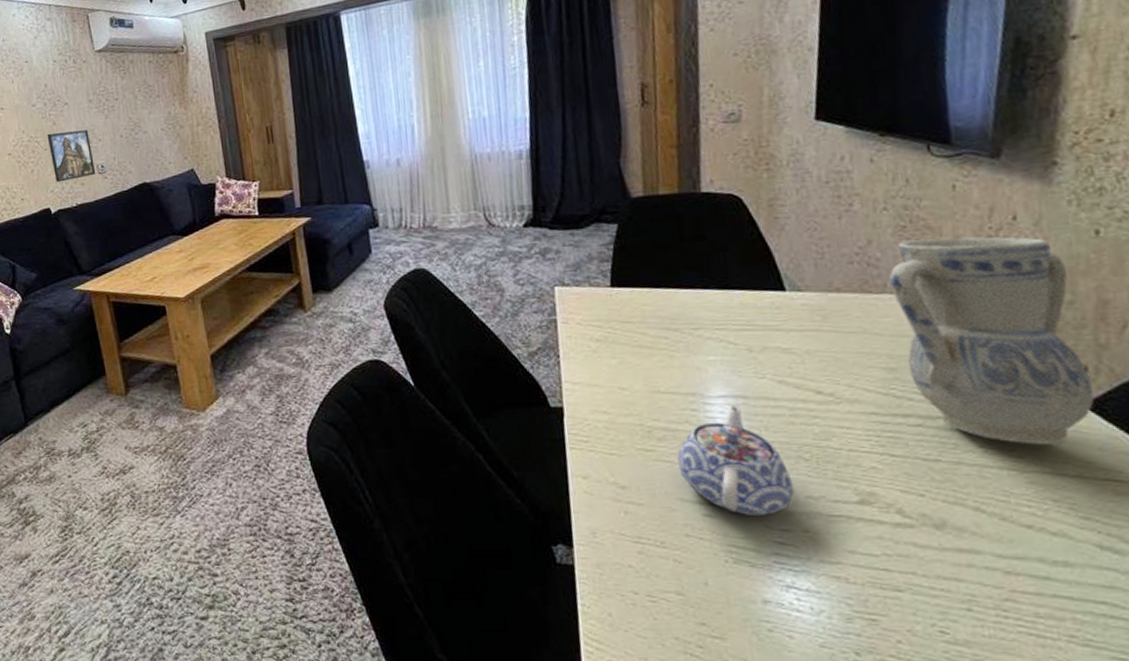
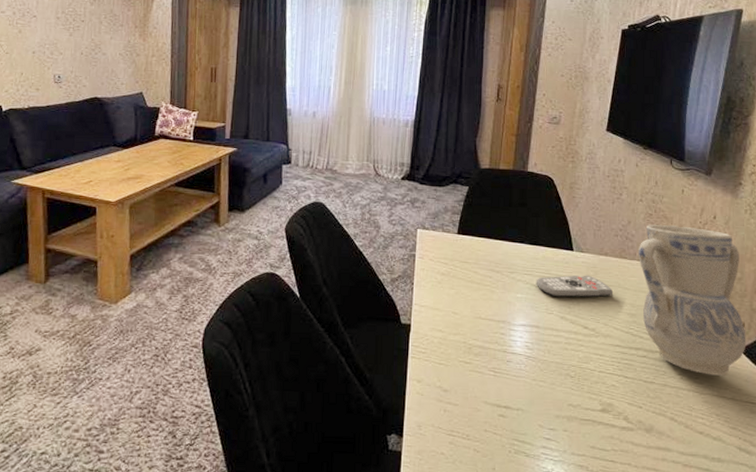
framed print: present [47,130,96,183] -> none [10,39,52,85]
teapot: present [677,404,794,515] -> none [486,331,561,417]
remote control: none [733,321,857,356] -> present [536,275,614,298]

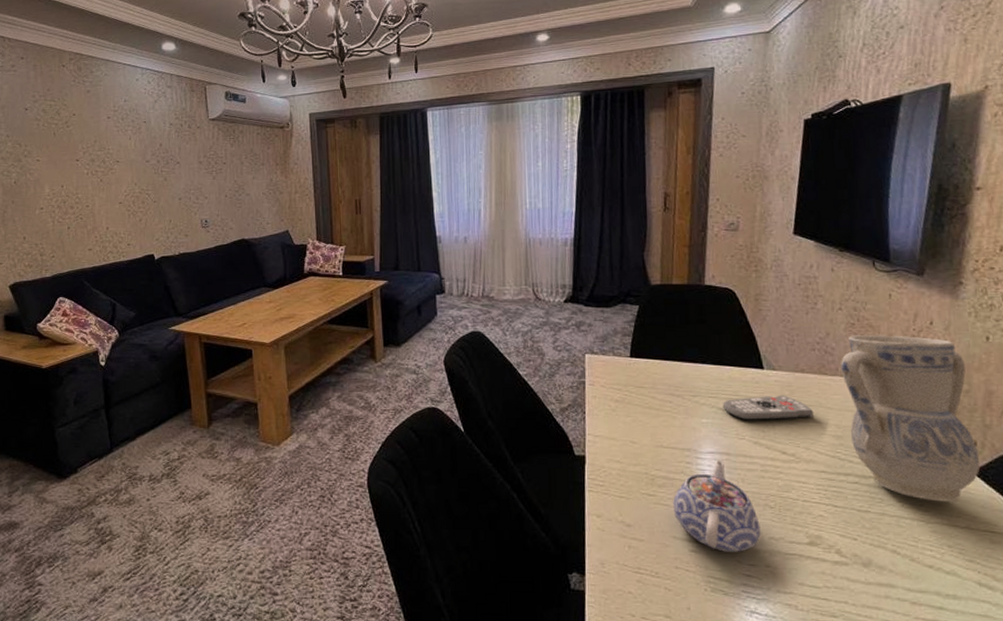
teapot: none [486,331,561,417] -> present [673,459,761,552]

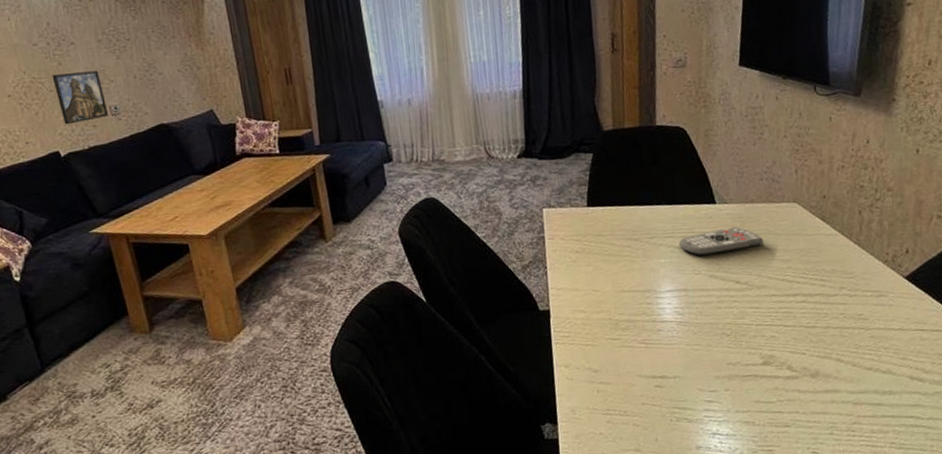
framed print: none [157,187,200,232] -> present [52,70,109,125]
teapot: present [673,459,761,552] -> none [636,296,719,383]
vase: present [840,335,980,502] -> none [786,156,912,309]

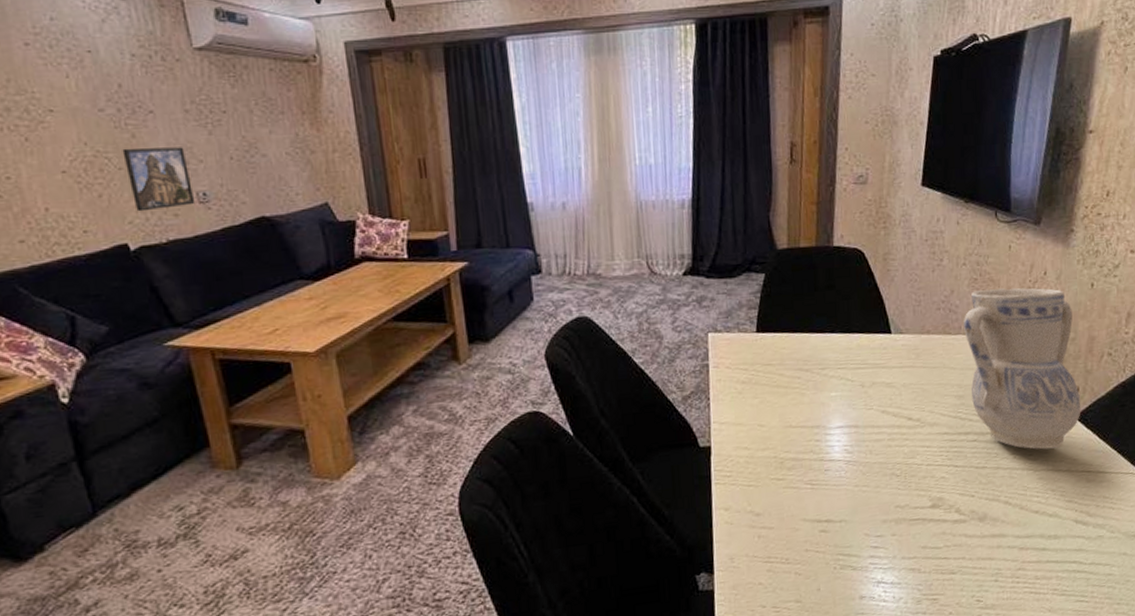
remote control: present [678,226,764,256] -> none [851,359,939,390]
vase: none [786,156,912,309] -> present [963,287,1081,450]

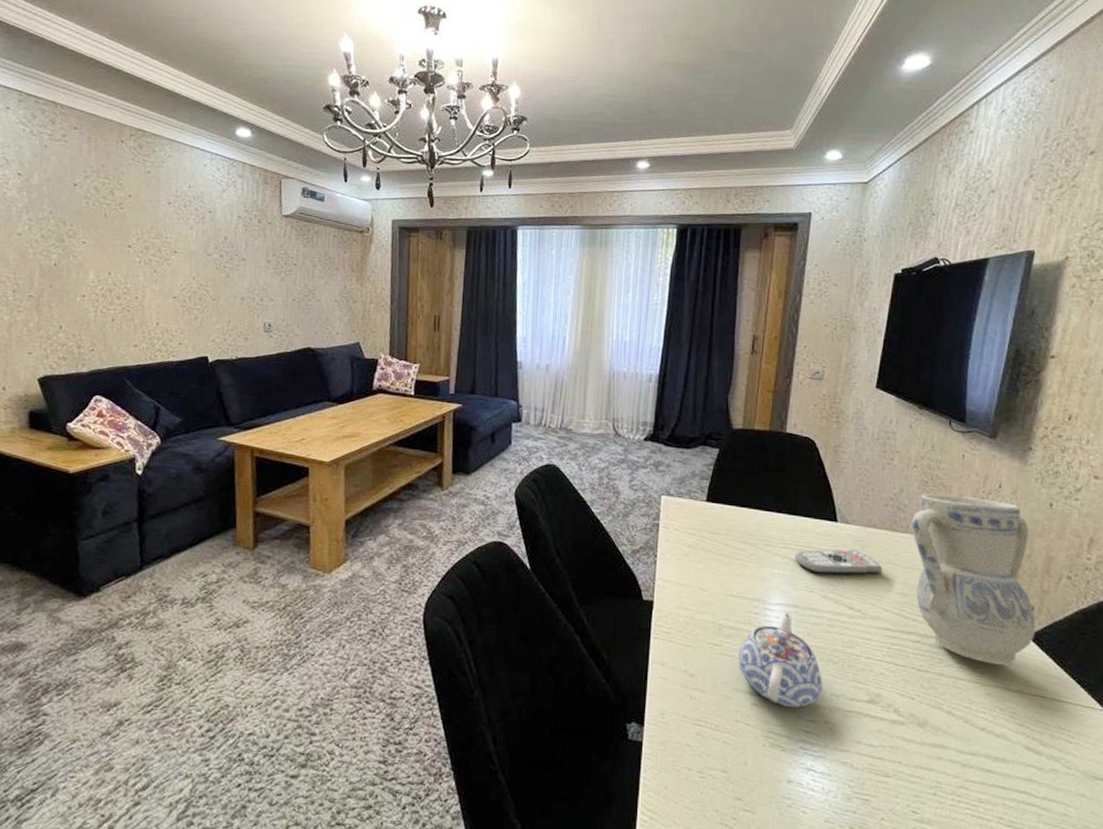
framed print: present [122,147,196,212] -> none [217,284,262,334]
teapot: none [802,433,887,528] -> present [738,611,823,708]
remote control: none [851,359,939,390] -> present [794,549,883,575]

